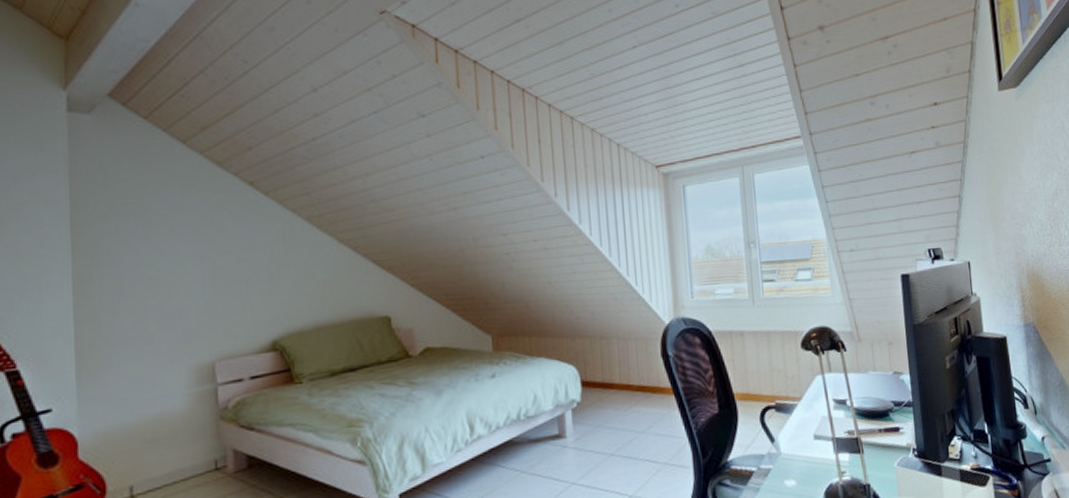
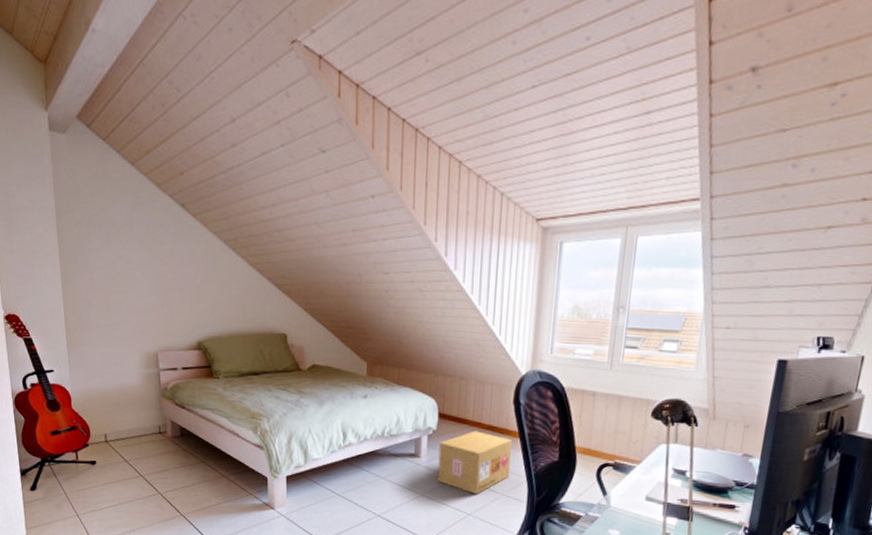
cardboard box: none [586,394,670,471] -> present [437,431,513,495]

